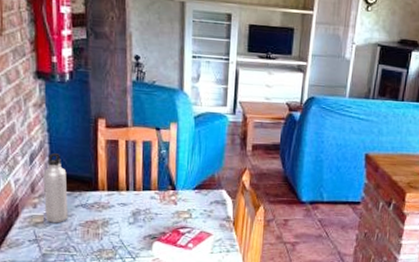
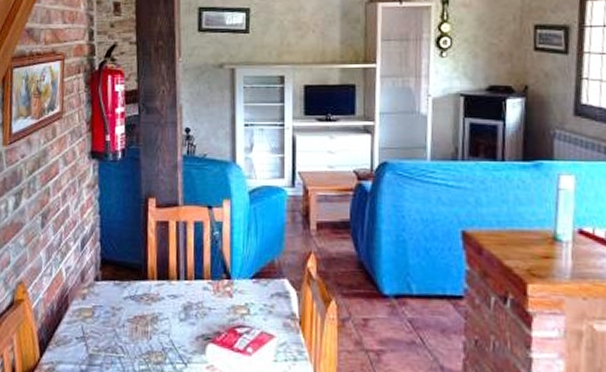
water bottle: present [43,153,68,223] -> none [93,237,117,318]

